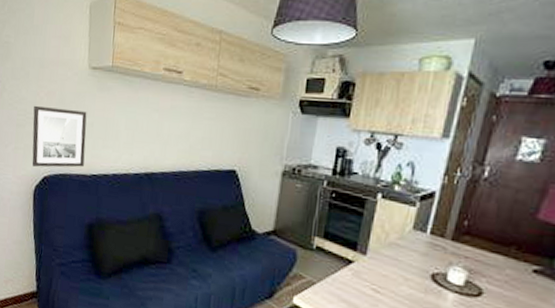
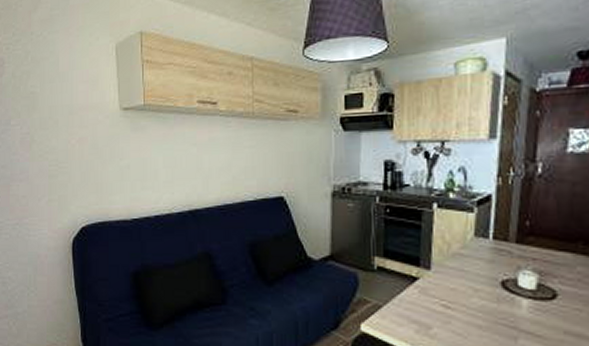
wall art: present [32,105,87,168] -> none [66,153,123,218]

